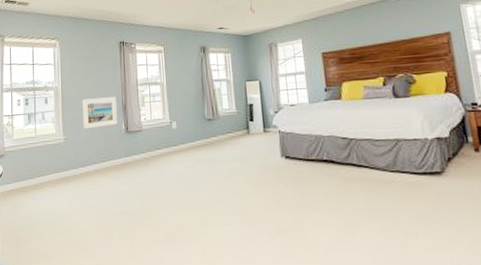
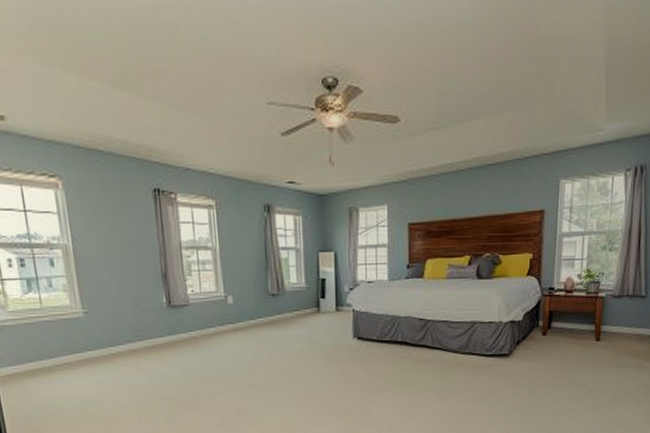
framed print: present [82,97,118,129] -> none [104,262,157,301]

